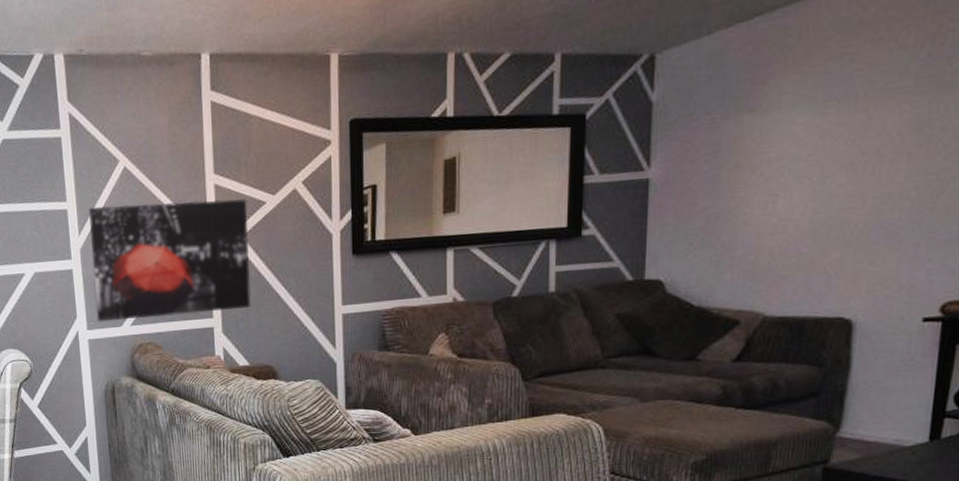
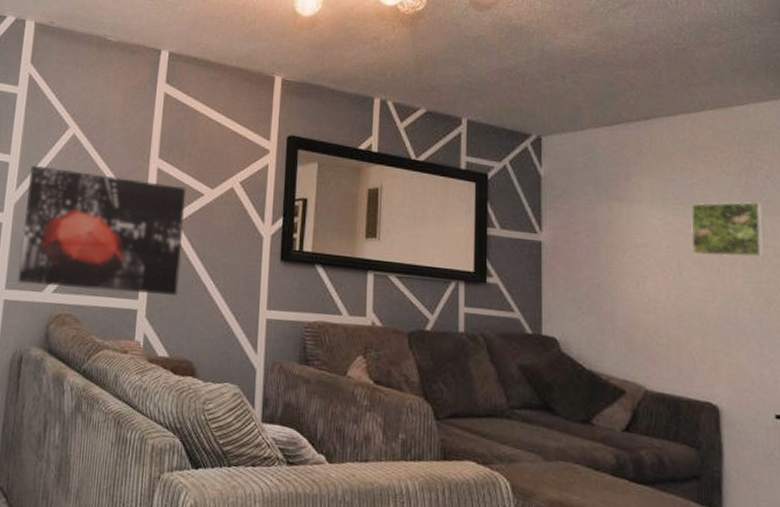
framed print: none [841,74,947,159] -> present [690,201,764,258]

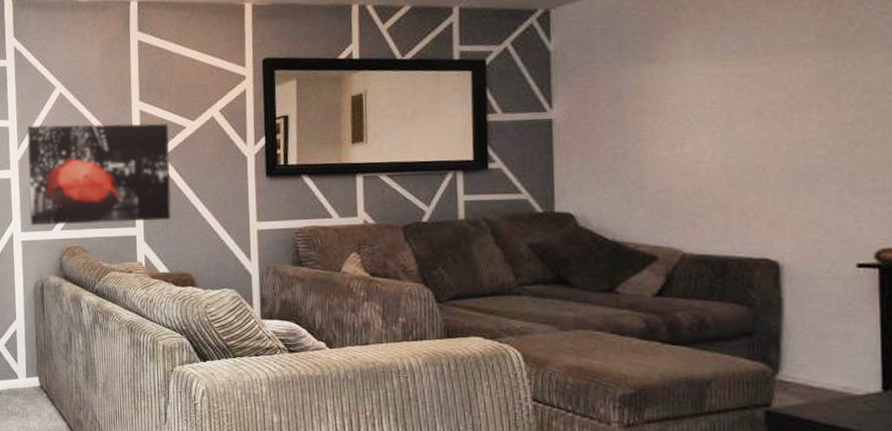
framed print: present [690,201,764,258] -> none [745,33,852,107]

